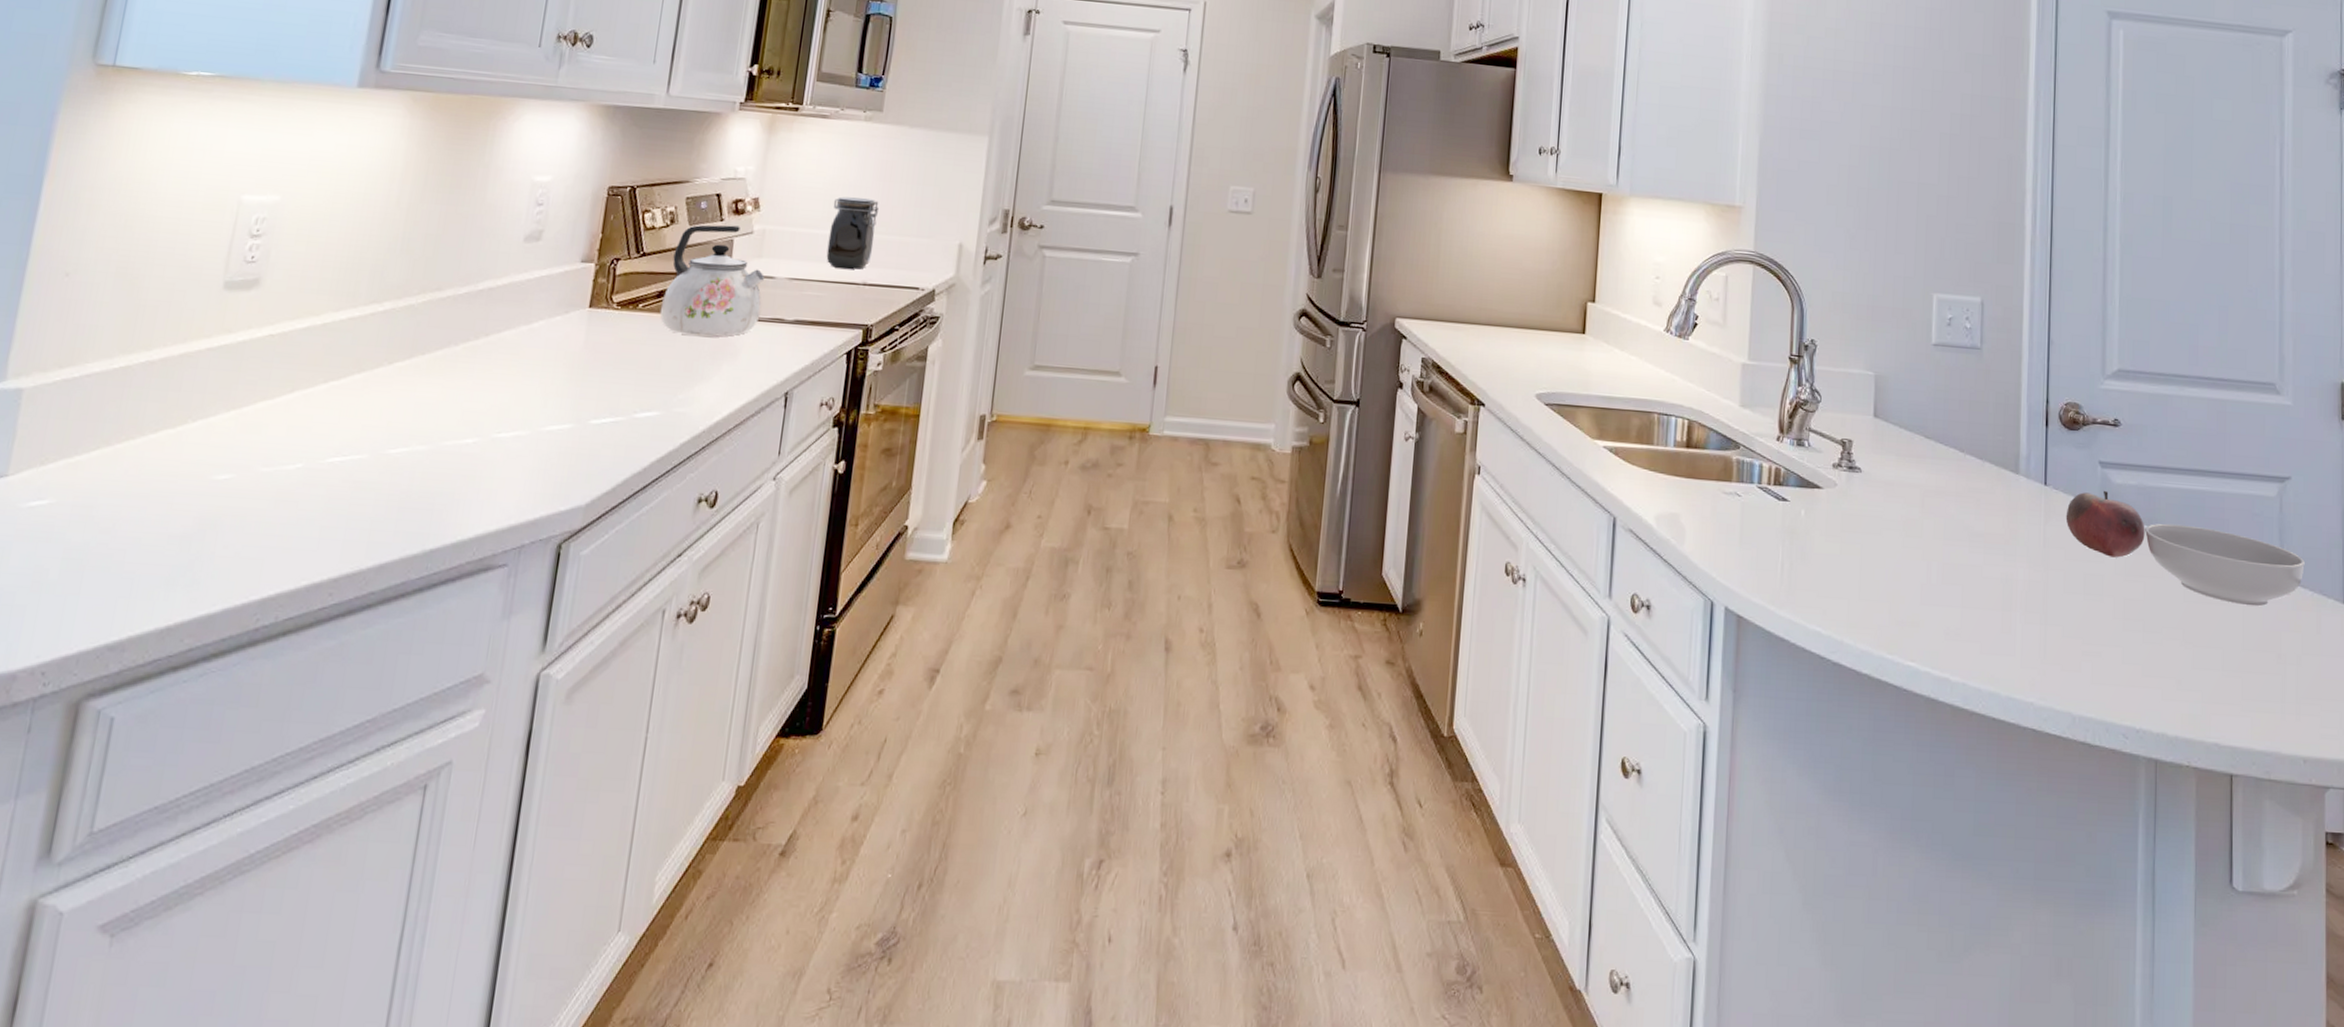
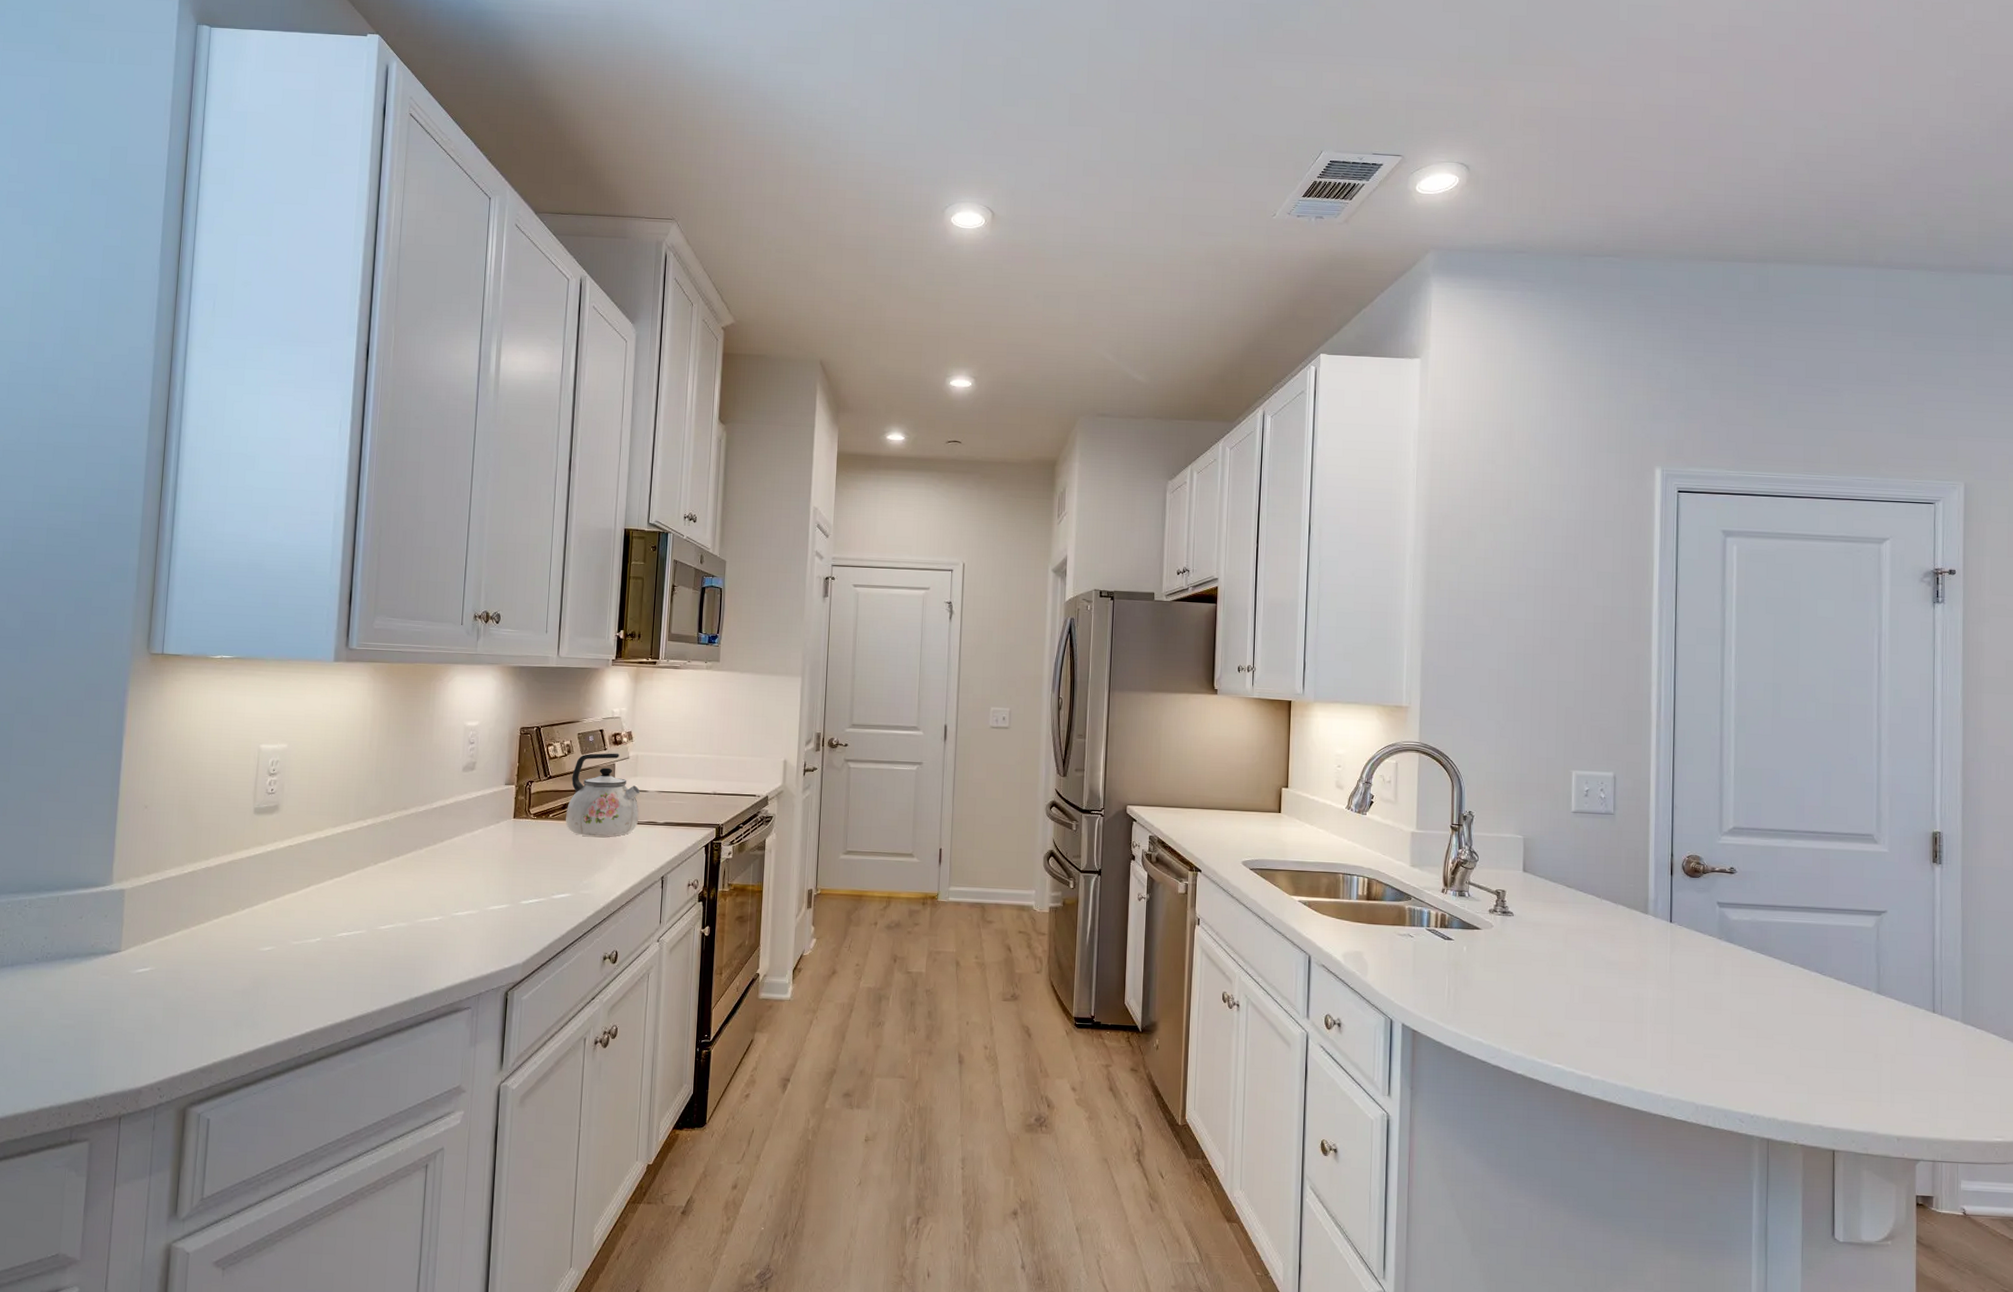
jar: present [826,196,879,270] -> none [685,728,721,783]
fruit: present [2065,491,2145,558] -> none [1688,926,1758,979]
bowl: present [2145,523,2305,606] -> none [1758,951,1899,1016]

